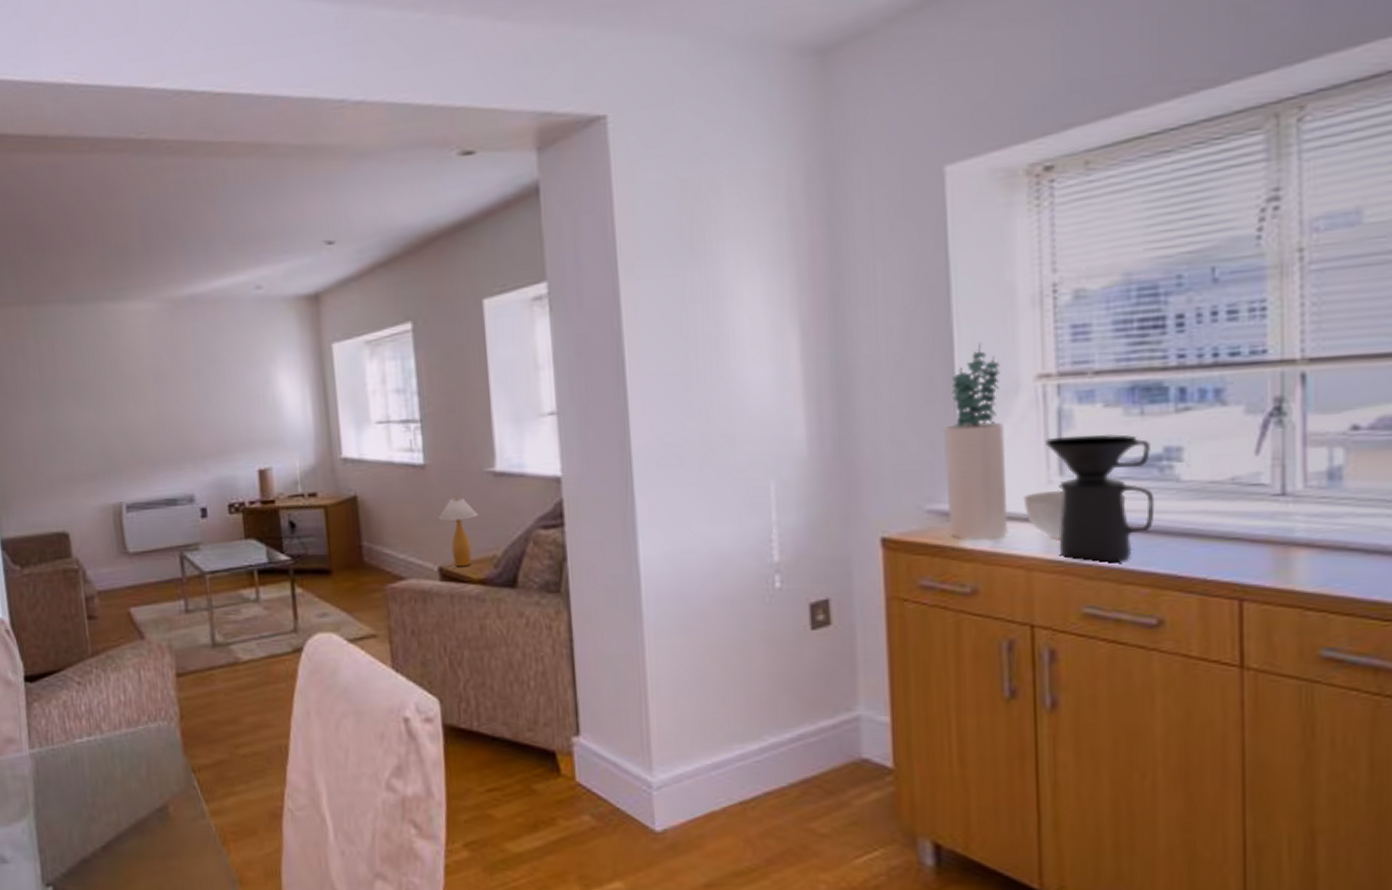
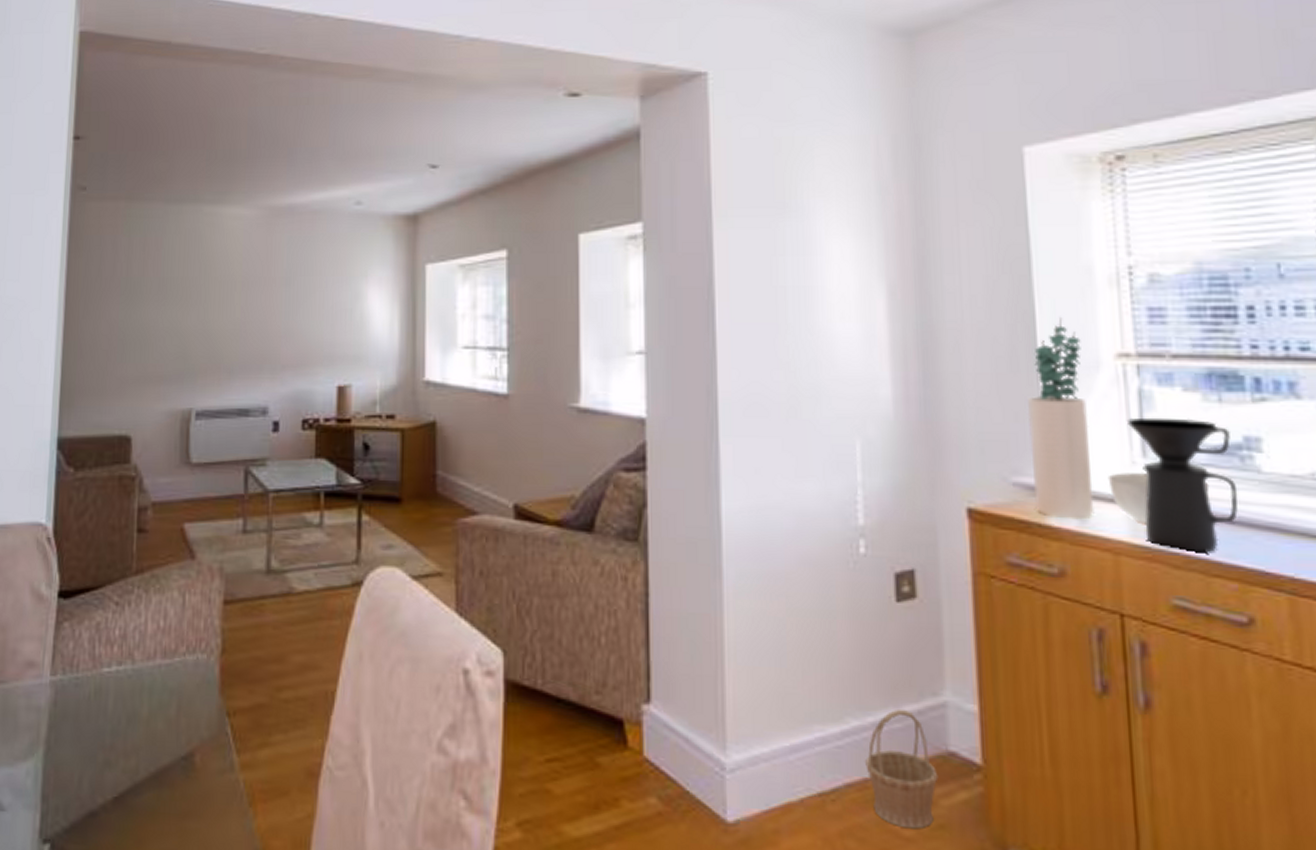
table lamp: present [438,494,478,567] -> none [517,427,559,506]
basket: none [783,724,852,827] -> present [865,708,939,829]

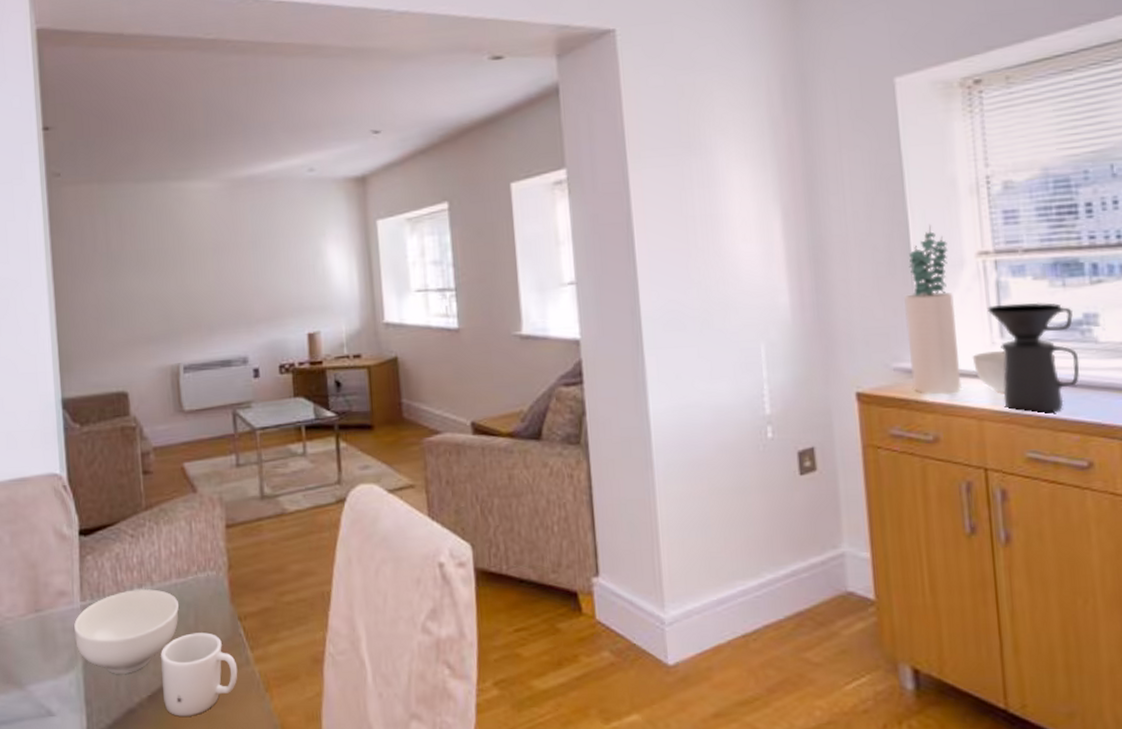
bowl: none [38,667,161,768] -> present [74,588,180,674]
mug: none [131,726,220,828] -> present [161,632,238,716]
basket: present [865,708,939,829] -> none [780,561,840,656]

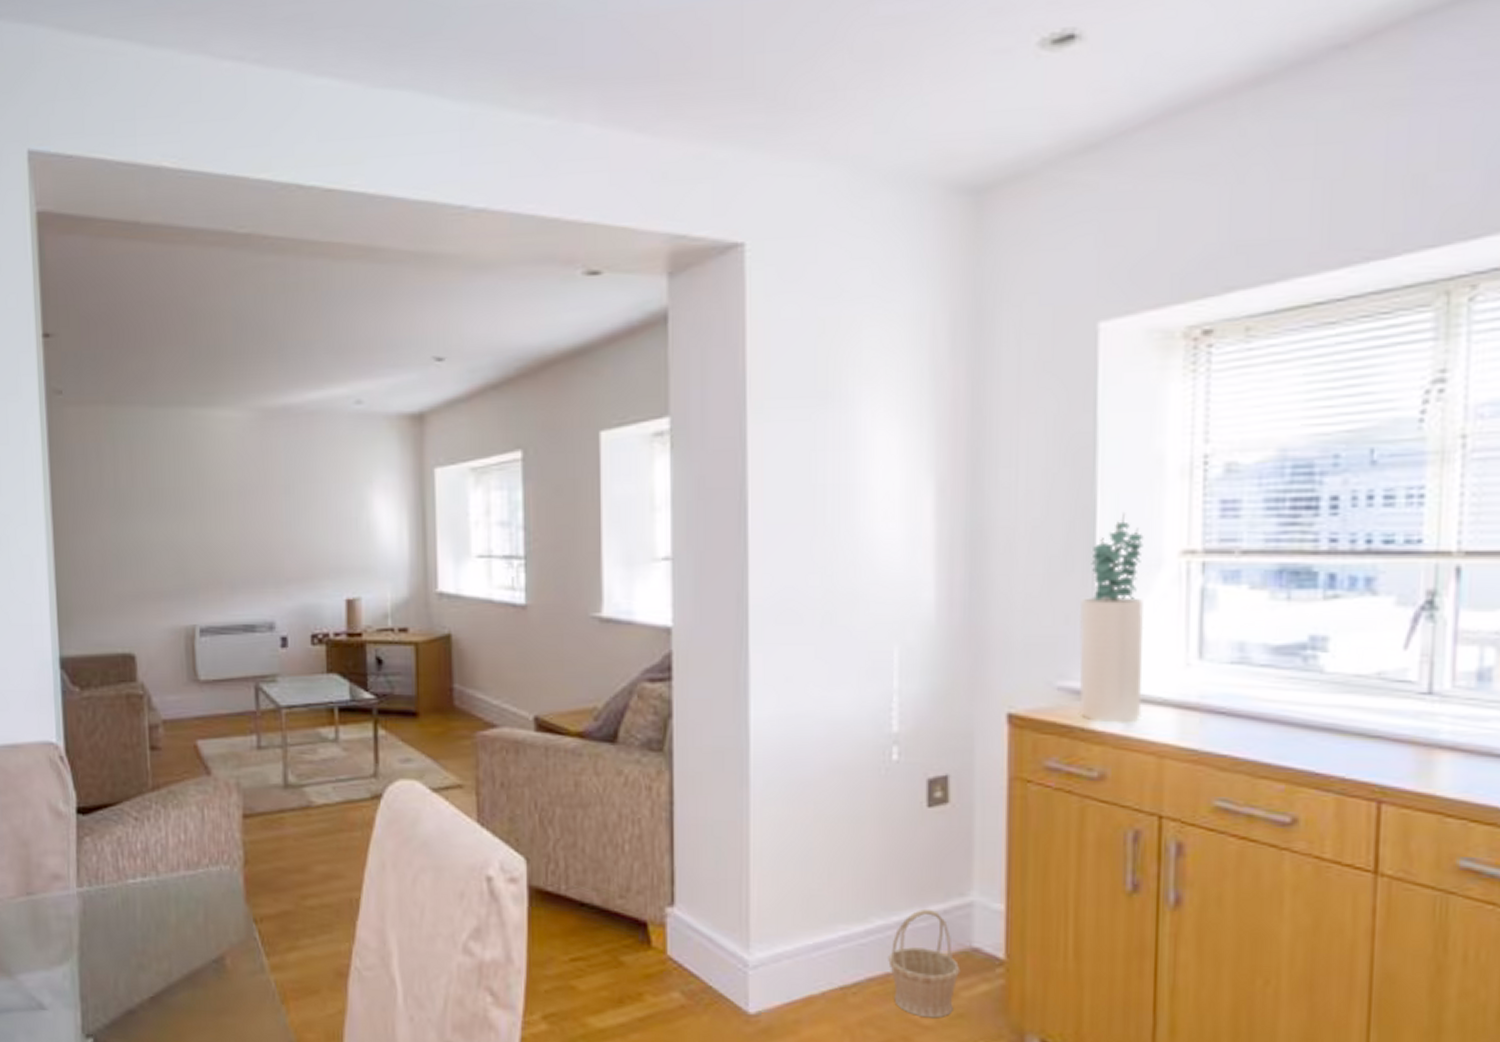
bowl: present [74,588,180,674] -> none [69,878,188,971]
mug: present [161,632,238,716] -> none [165,932,251,1023]
basket: none [780,561,840,656] -> present [888,908,961,1018]
bowl: present [972,351,1056,394] -> none [1159,675,1267,728]
coffee maker: present [988,302,1080,414] -> none [1186,617,1297,755]

